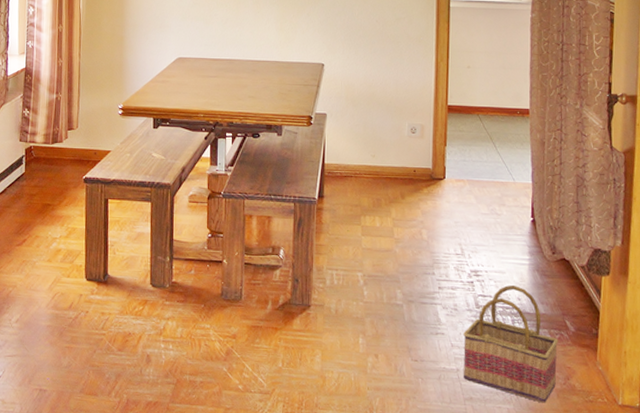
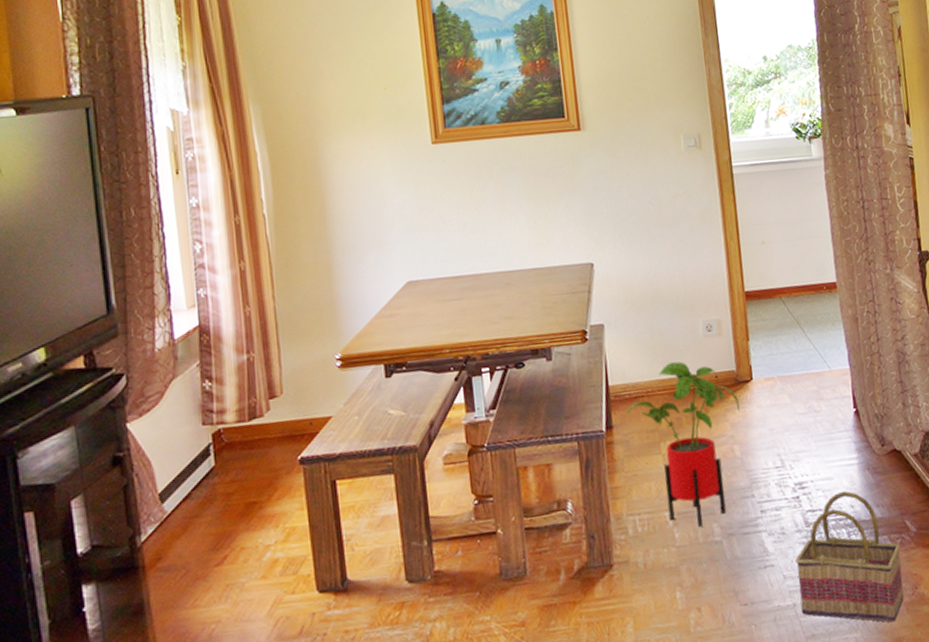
house plant: none [337,153,432,290] -> present [627,361,740,527]

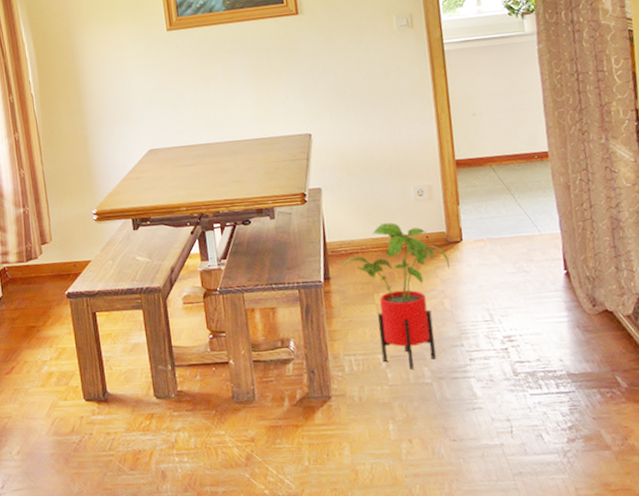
basket: present [795,490,904,623] -> none [503,345,613,468]

